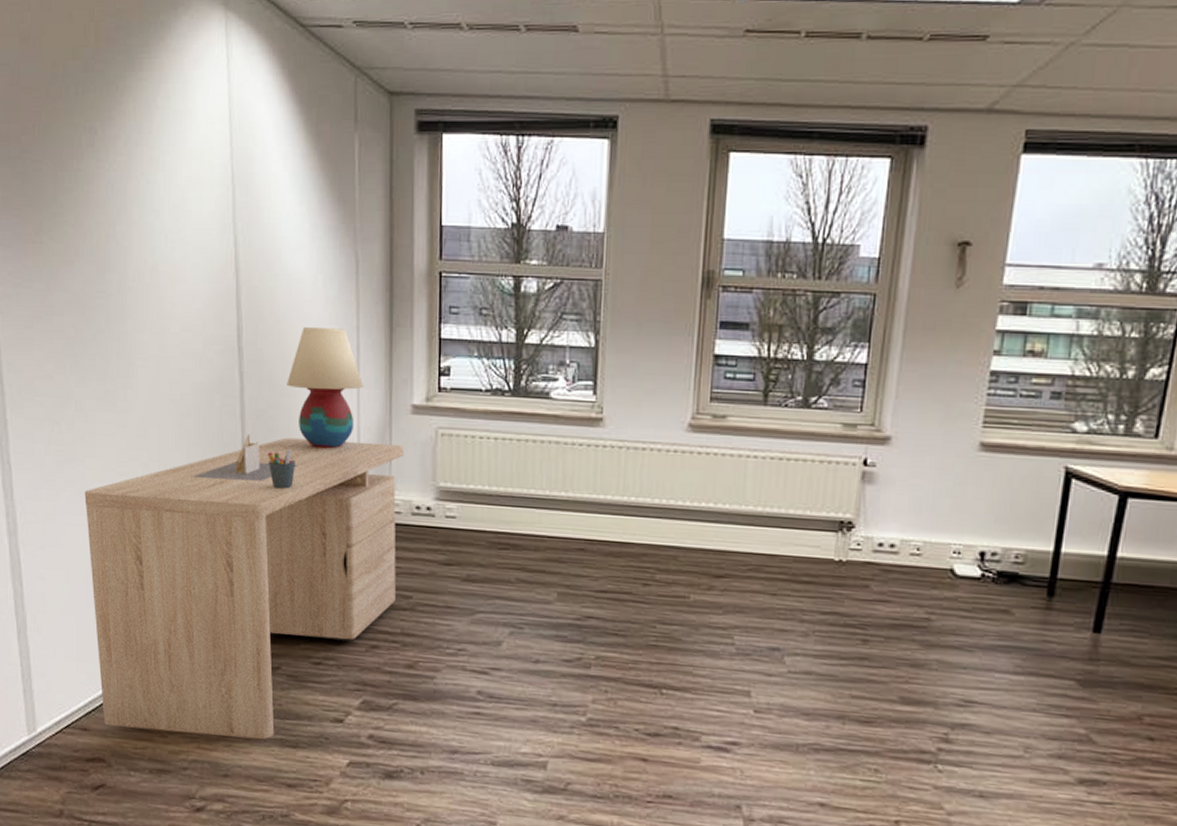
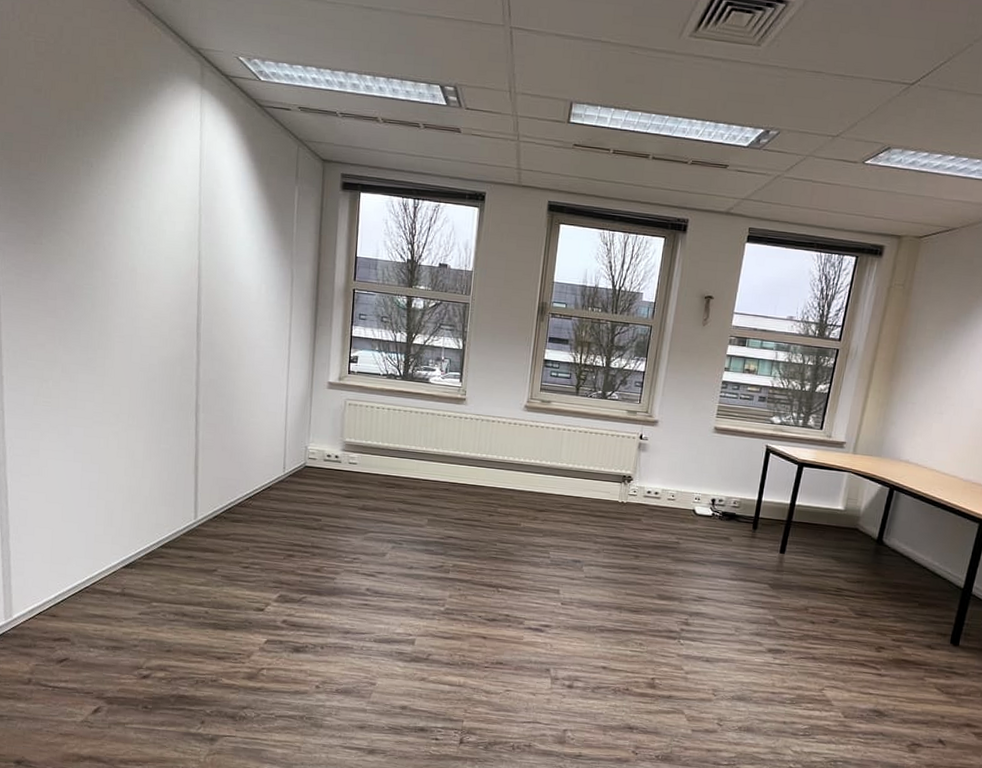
desk: present [84,437,404,740] -> none [65,400,320,624]
architectural model: present [192,434,298,481] -> none [154,396,239,432]
pen holder: present [267,450,295,489] -> none [215,410,237,439]
table lamp: present [287,327,364,449] -> none [233,321,293,411]

